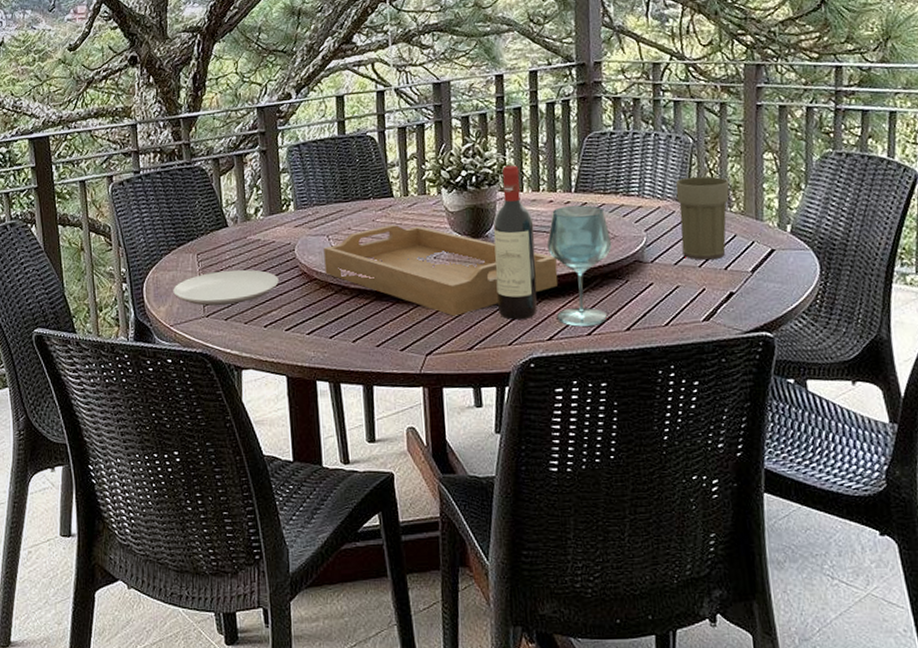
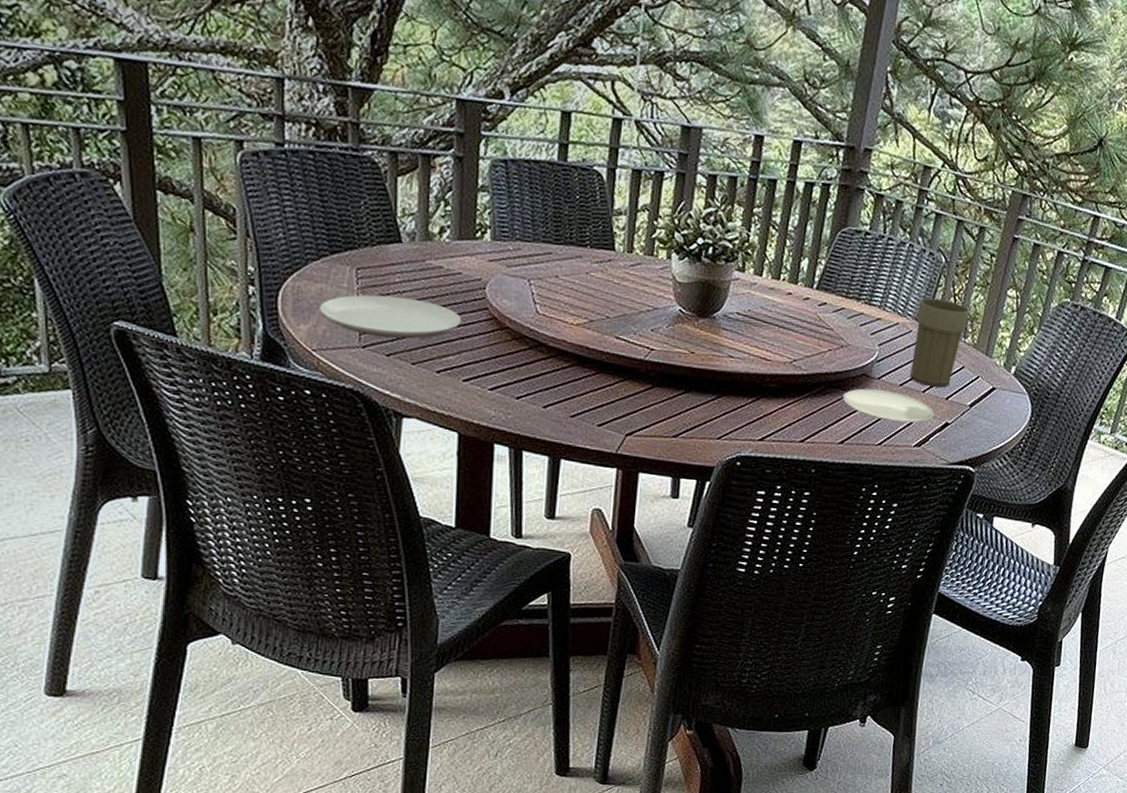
serving tray: present [323,225,558,316] -> none [520,282,784,399]
wine bottle: present [493,165,538,320] -> none [713,243,767,415]
wine glass: present [546,205,612,327] -> none [772,302,844,433]
plate: none [620,272,716,302] -> present [843,388,934,424]

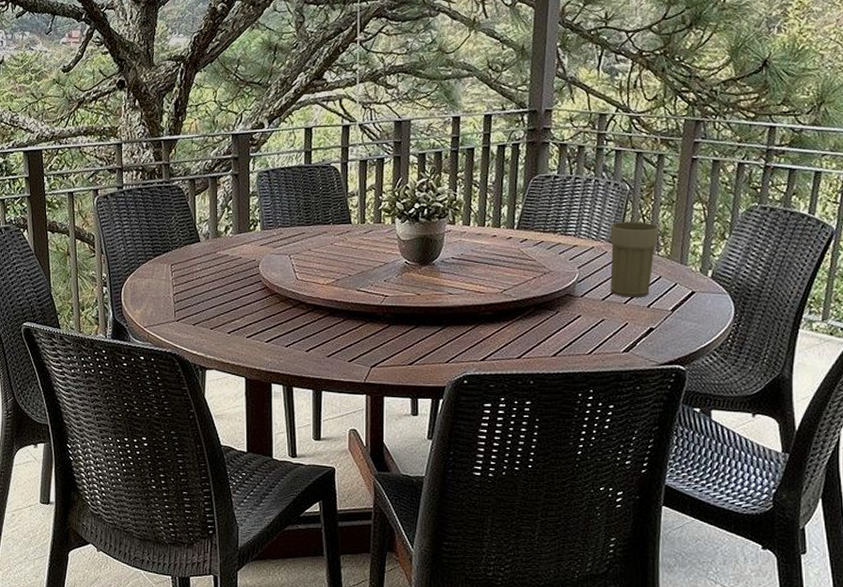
plate: present [319,294,461,339] -> none [148,281,243,311]
plate: present [843,388,934,424] -> none [551,306,637,333]

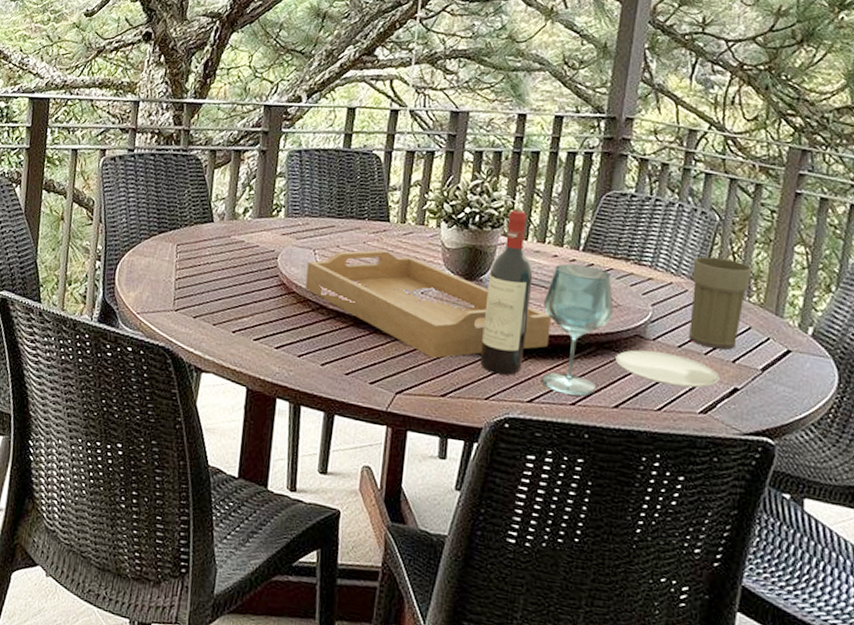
serving tray: none [285,249,495,334] -> present [305,250,551,359]
wine bottle: none [439,201,477,340] -> present [480,210,533,375]
wine glass: none [487,241,547,350] -> present [541,263,614,396]
plate: none [551,306,637,333] -> present [616,350,719,389]

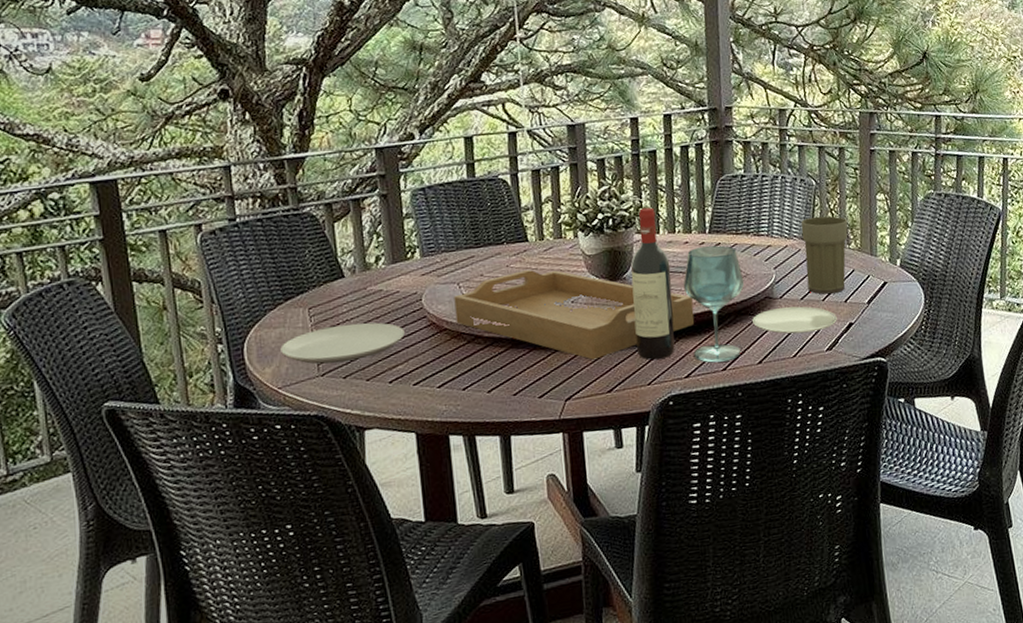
plate: none [146,266,256,303] -> present [280,322,405,364]

